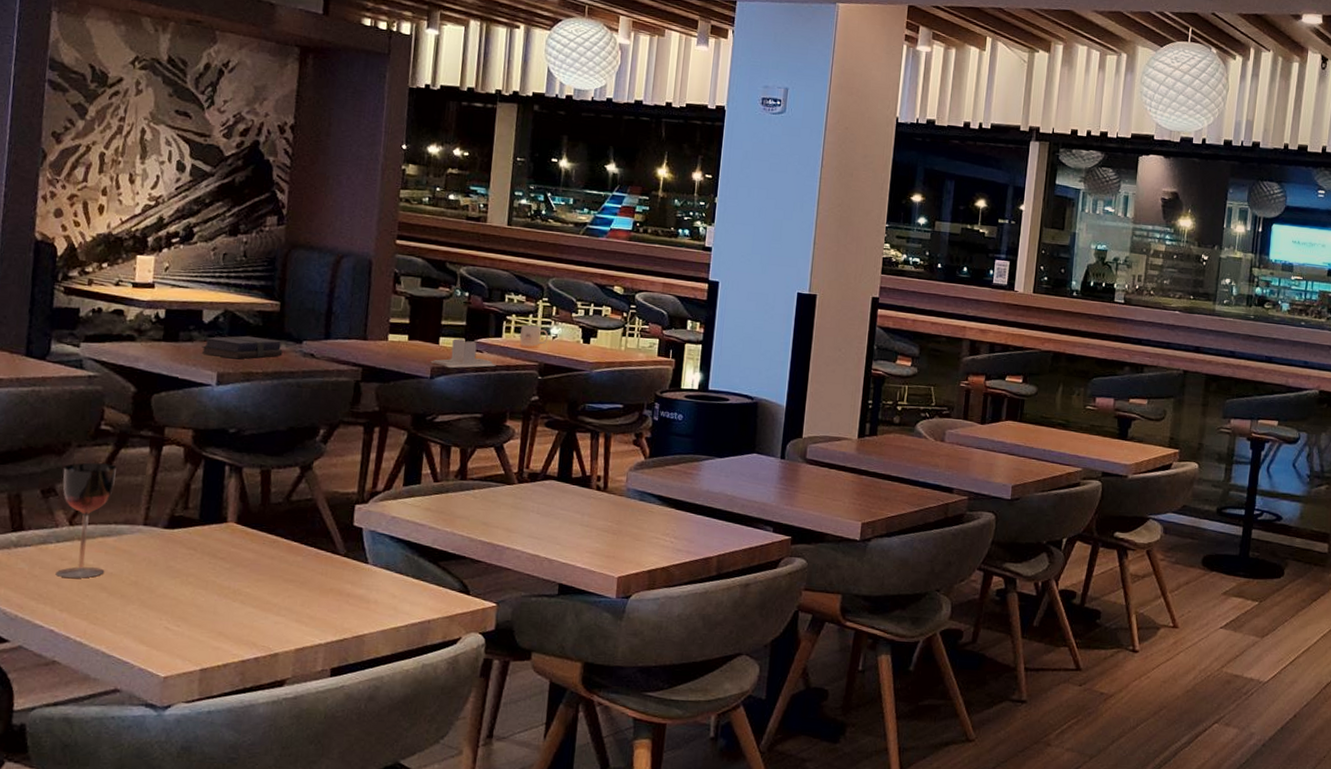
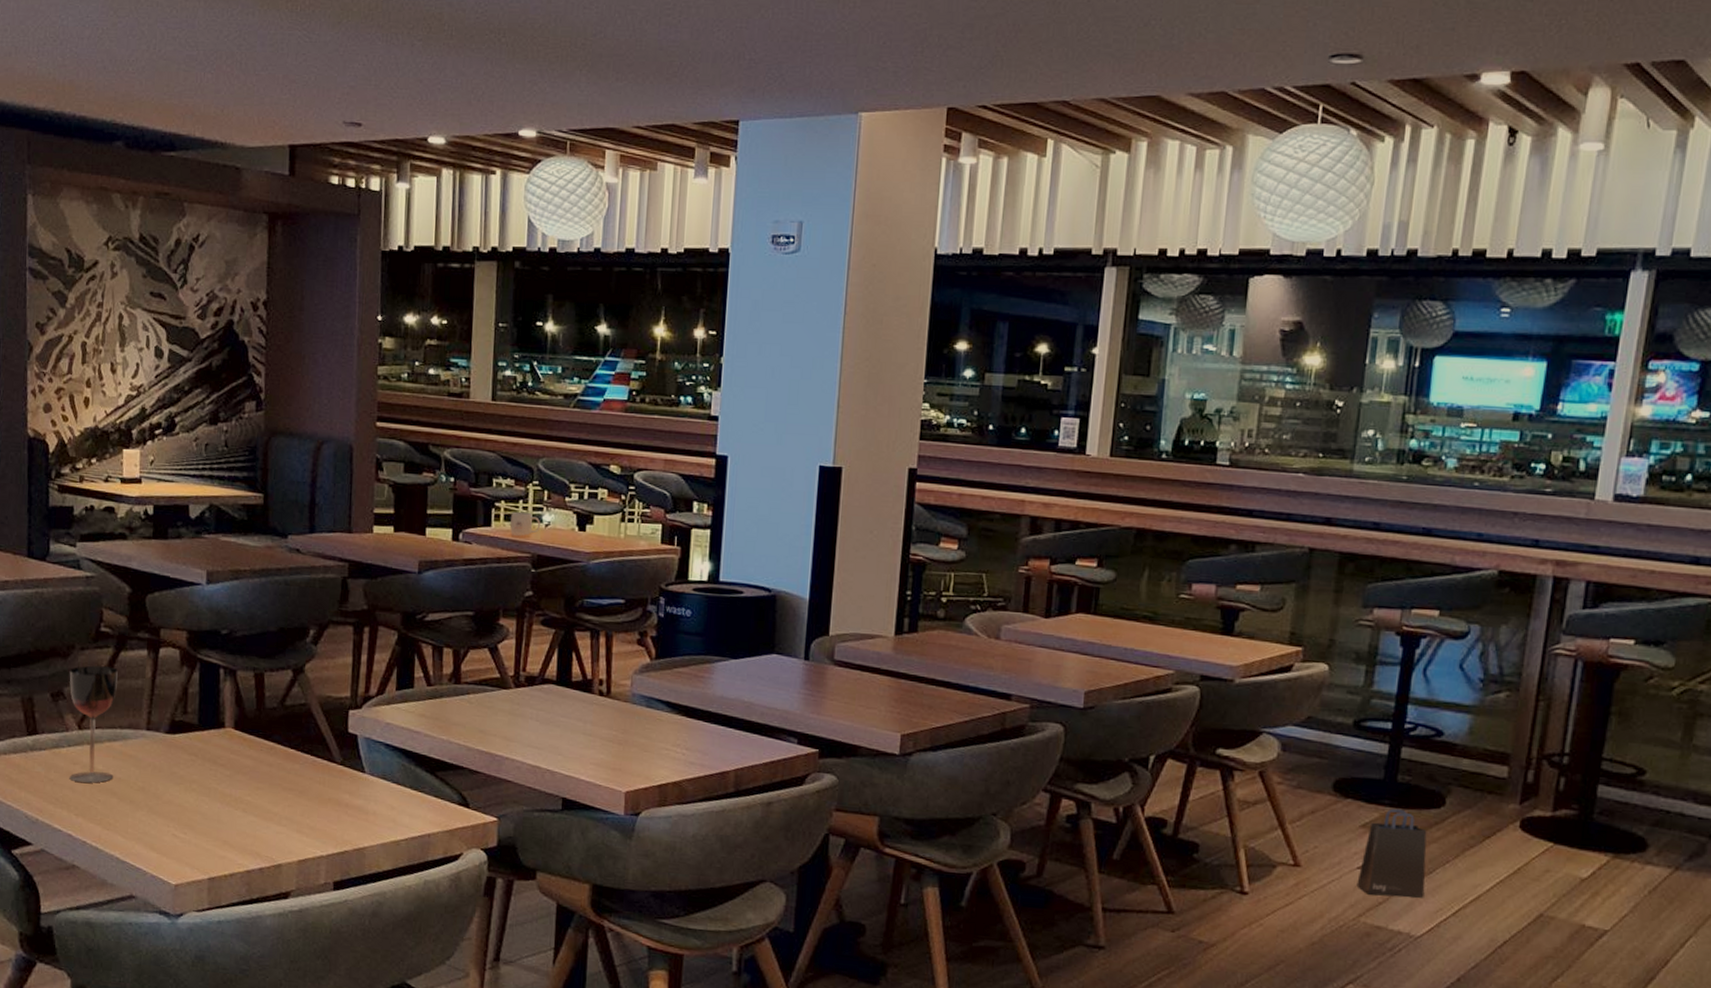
book: present [201,335,283,360] -> none [190,531,269,557]
napkin holder: present [430,338,496,369] -> none [417,529,486,562]
shopping bag: none [1220,578,1271,651] -> present [1356,808,1427,898]

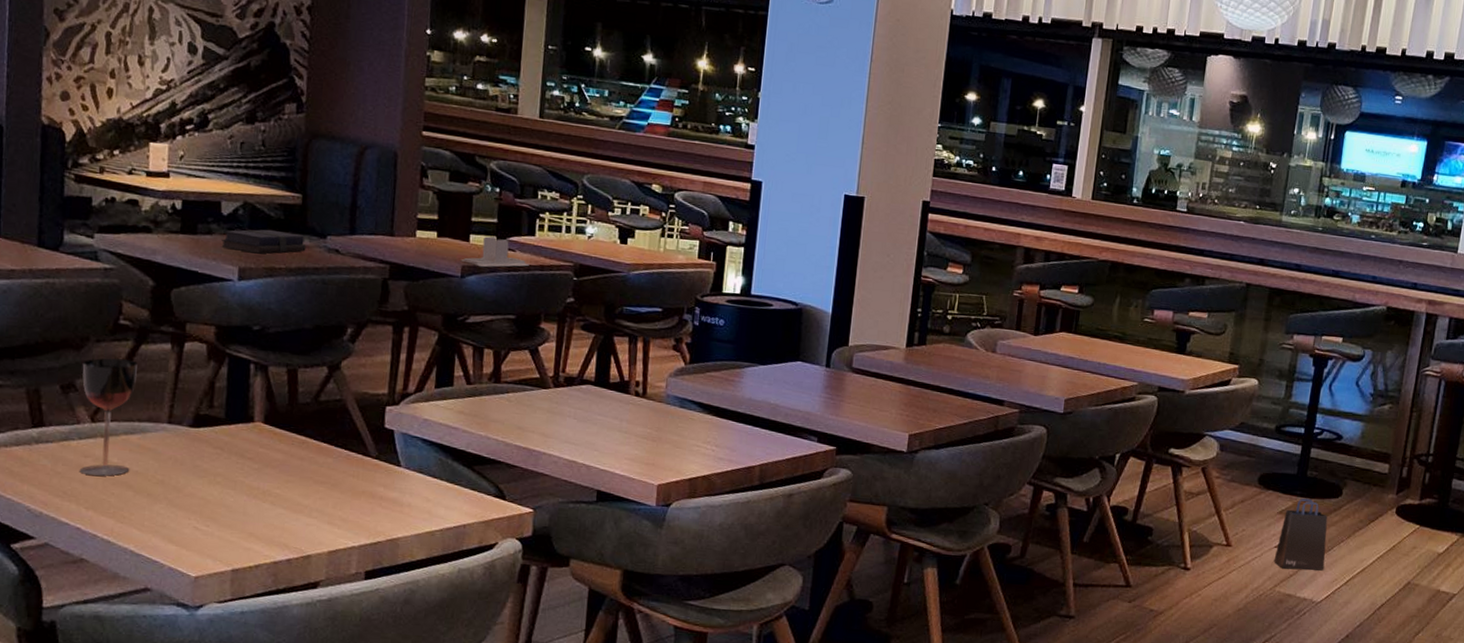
book: none [190,531,269,557] -> present [221,229,306,254]
napkin holder: none [417,529,486,562] -> present [460,236,530,268]
mug: present [510,511,541,539] -> none [553,222,584,249]

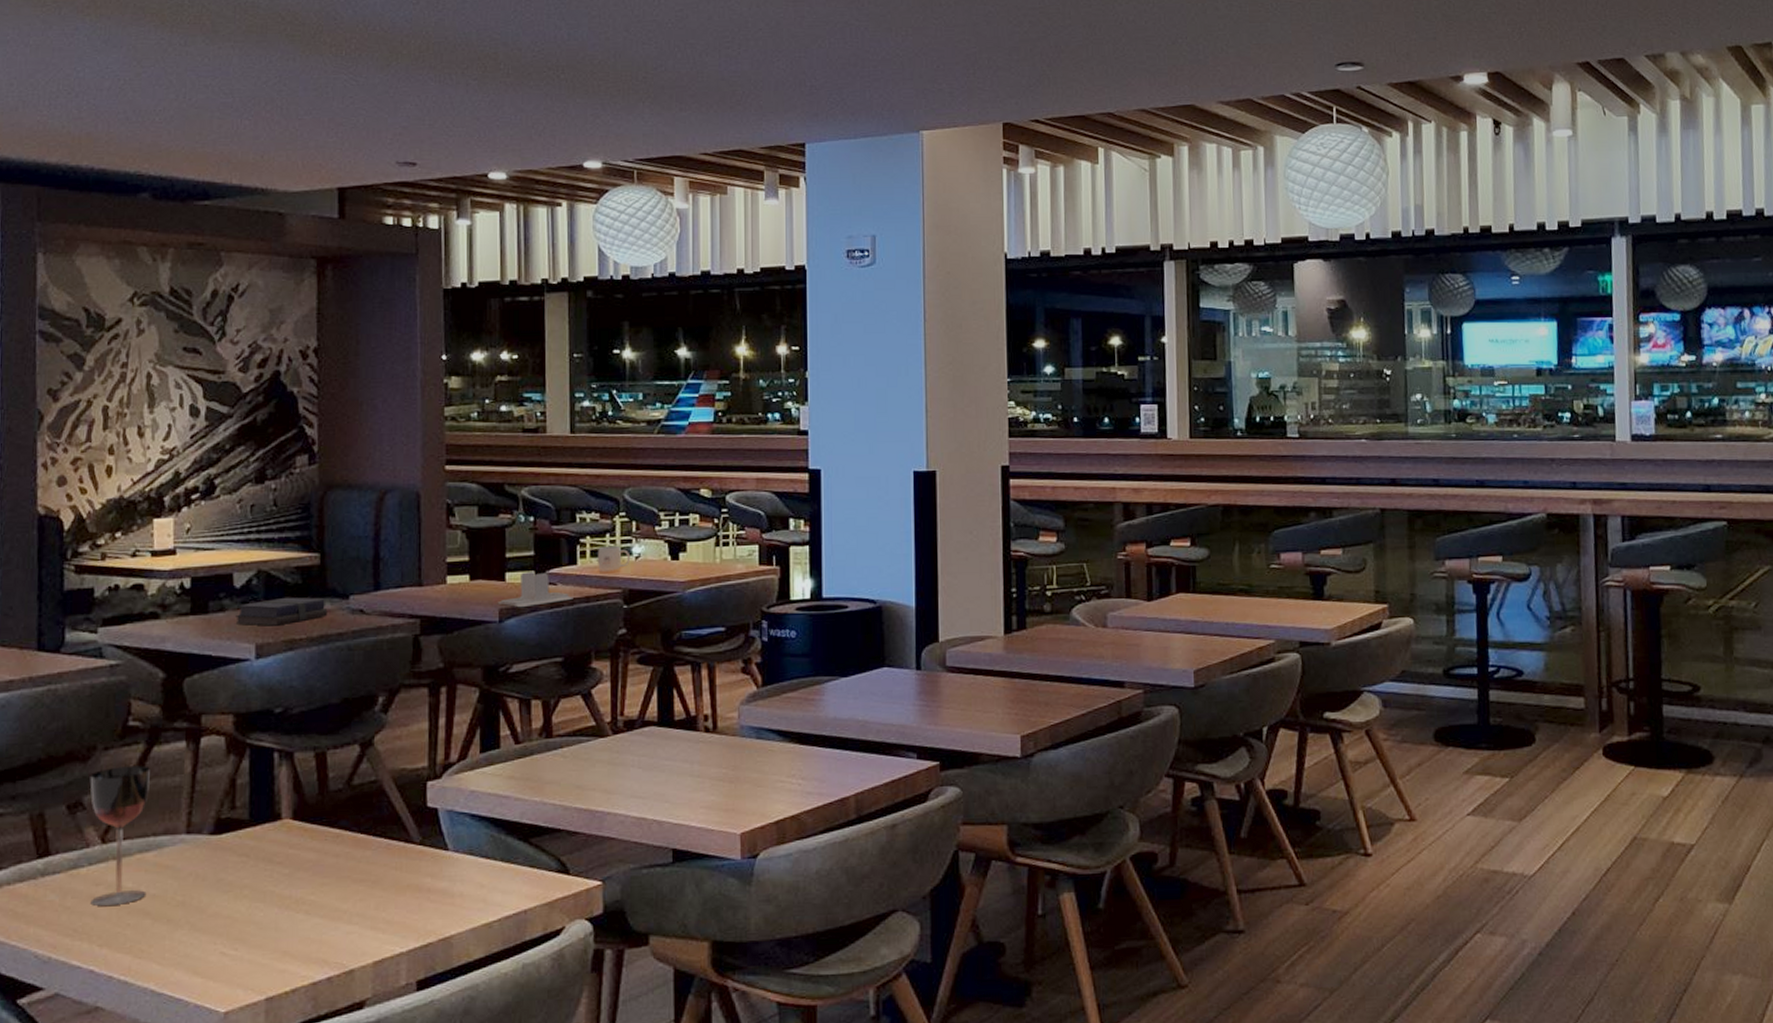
mug: none [553,222,584,249] -> present [598,545,631,574]
shopping bag: present [1274,498,1328,571] -> none [1469,750,1531,840]

